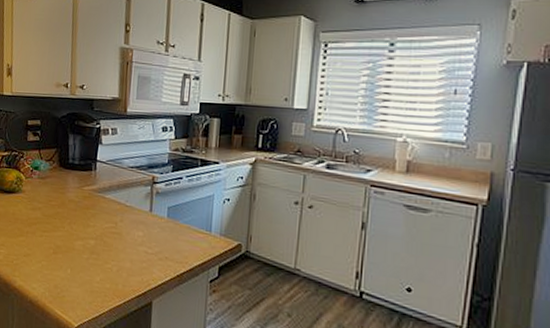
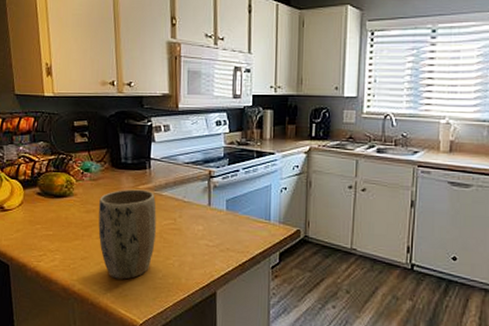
plant pot: none [42,189,99,280] -> present [98,189,157,280]

